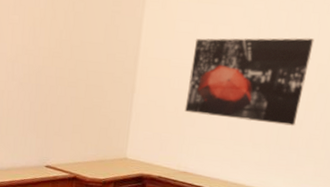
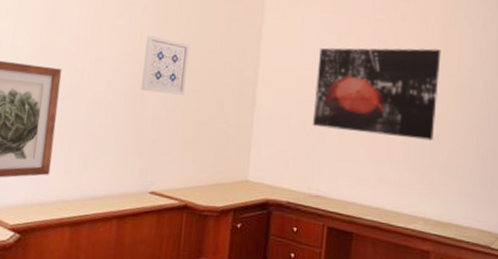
wall art: none [35,29,76,84] -> present [141,35,189,95]

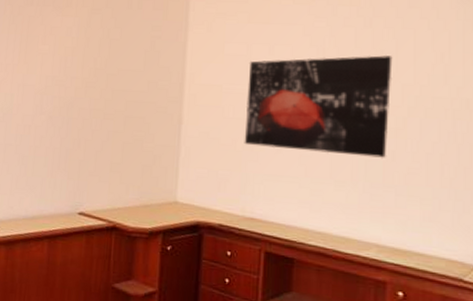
wall art: present [141,35,189,95] -> none [66,58,113,116]

